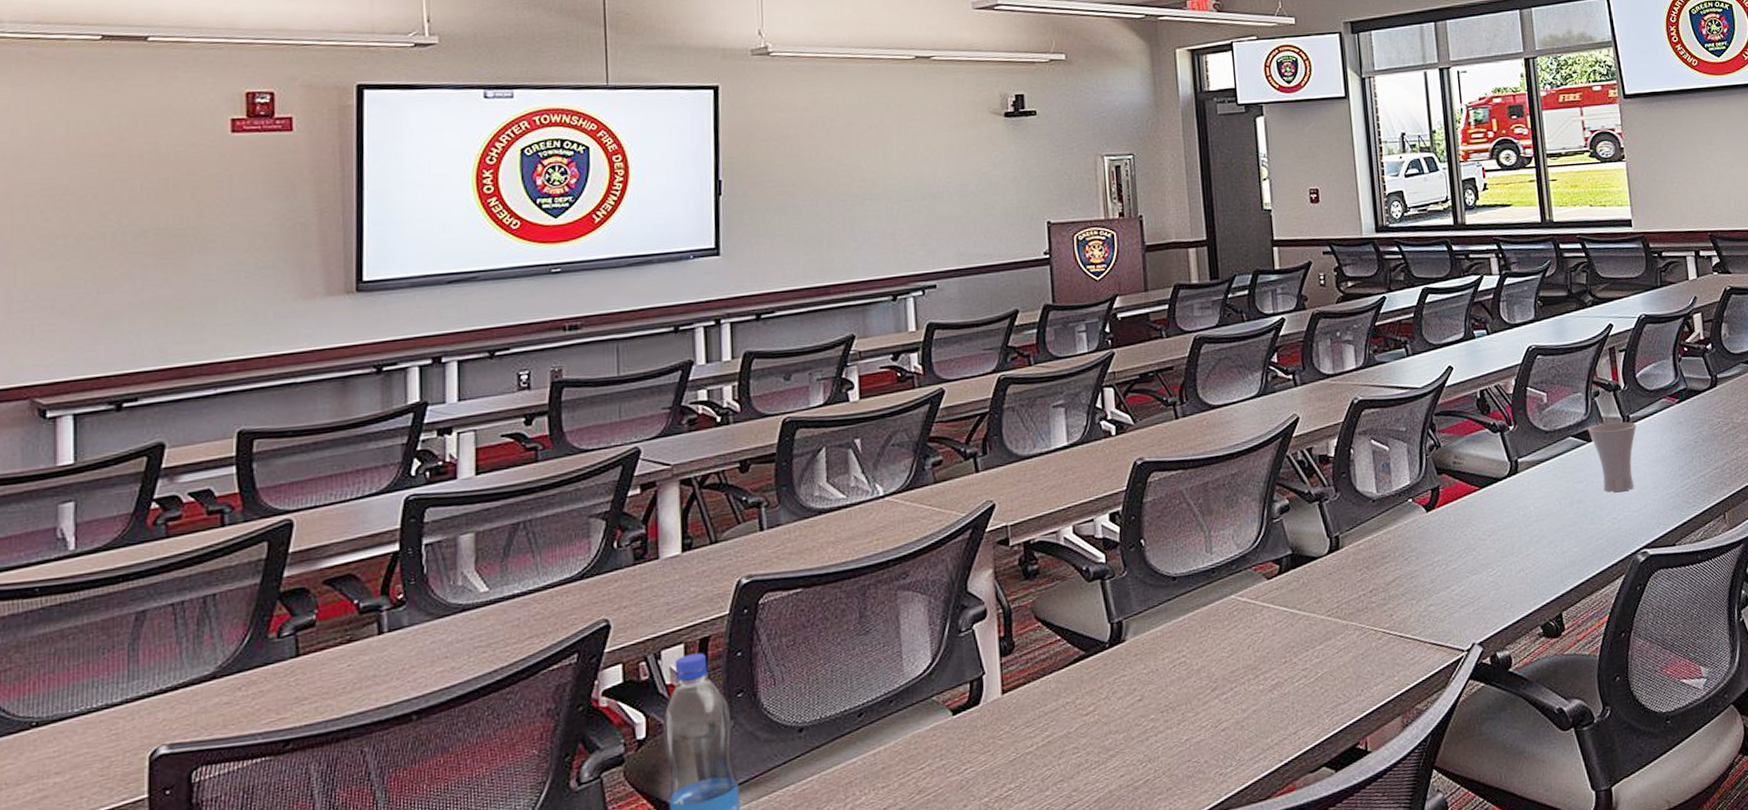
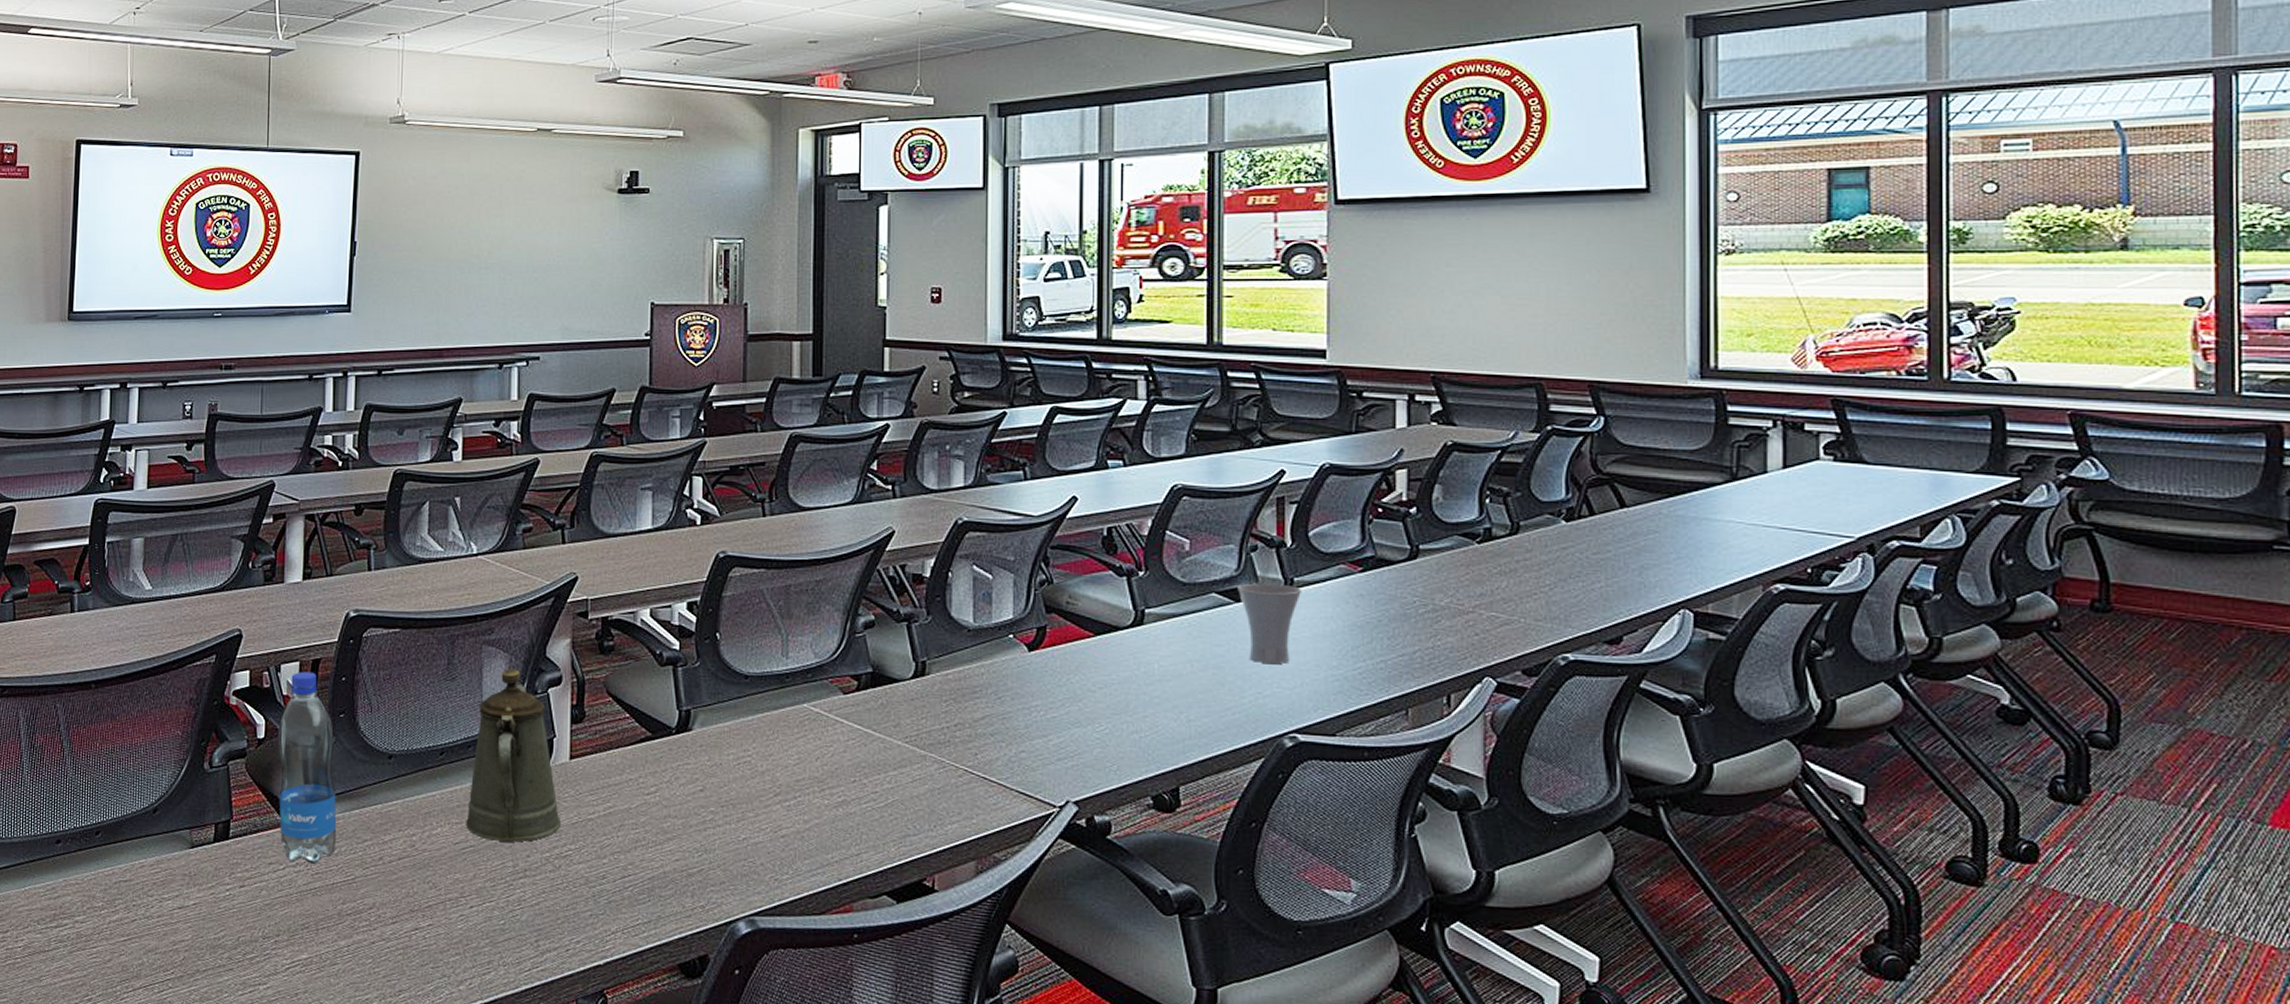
coffee pot: none [893,610,999,798] -> present [466,668,562,842]

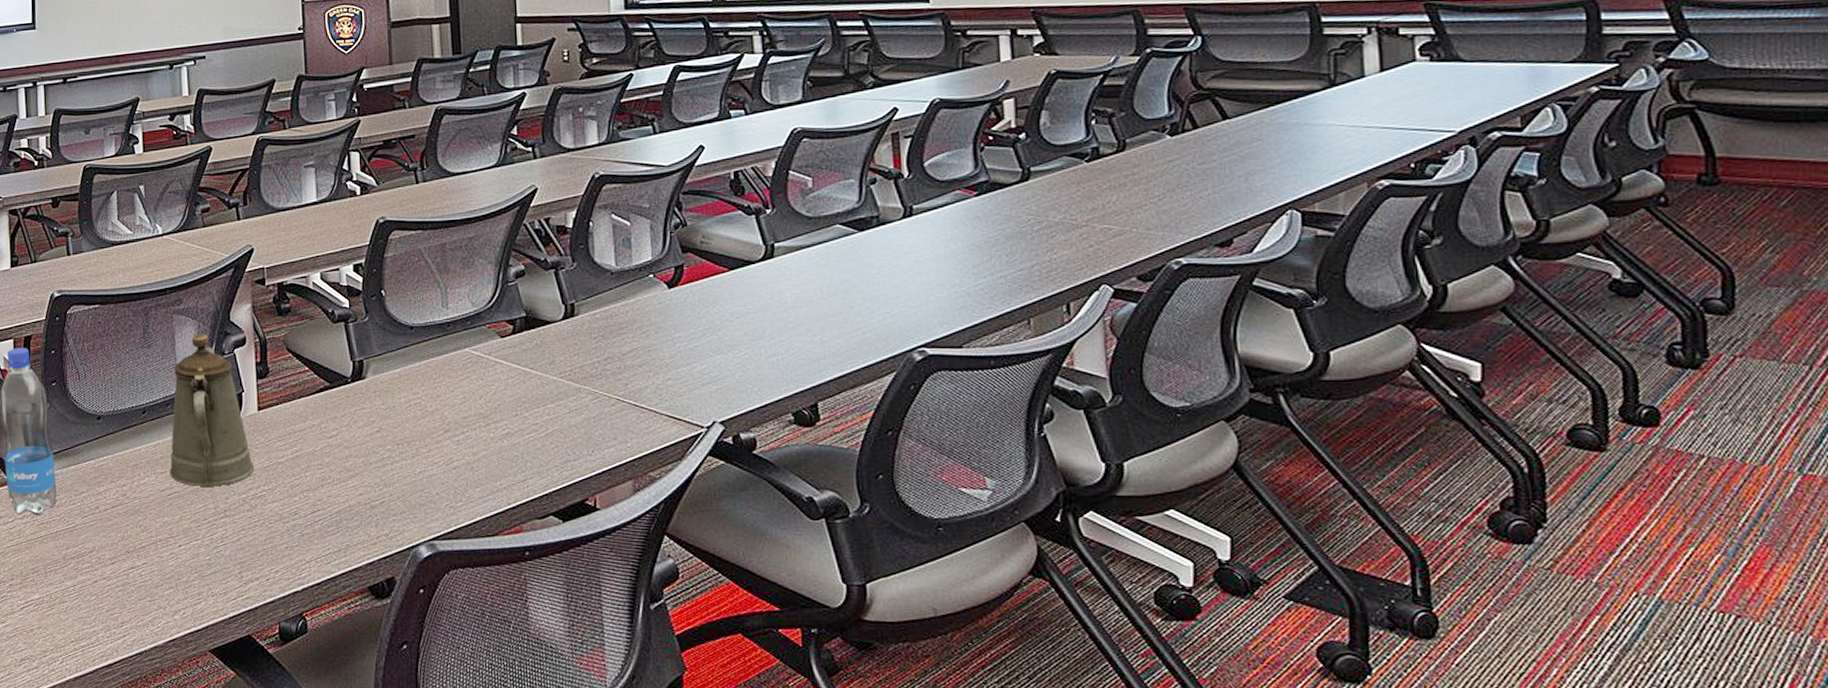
cup: present [1237,583,1301,664] -> none [860,212,921,285]

